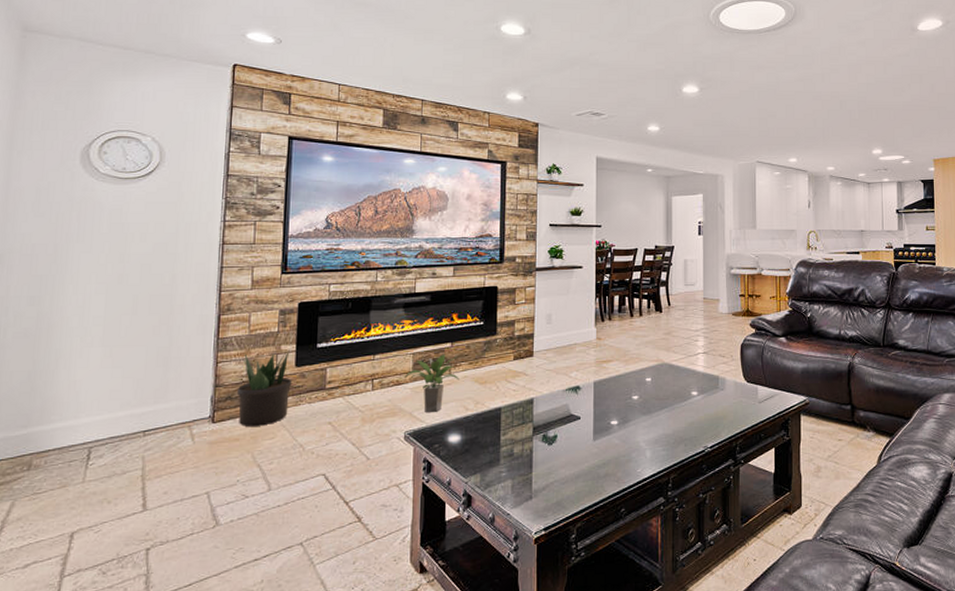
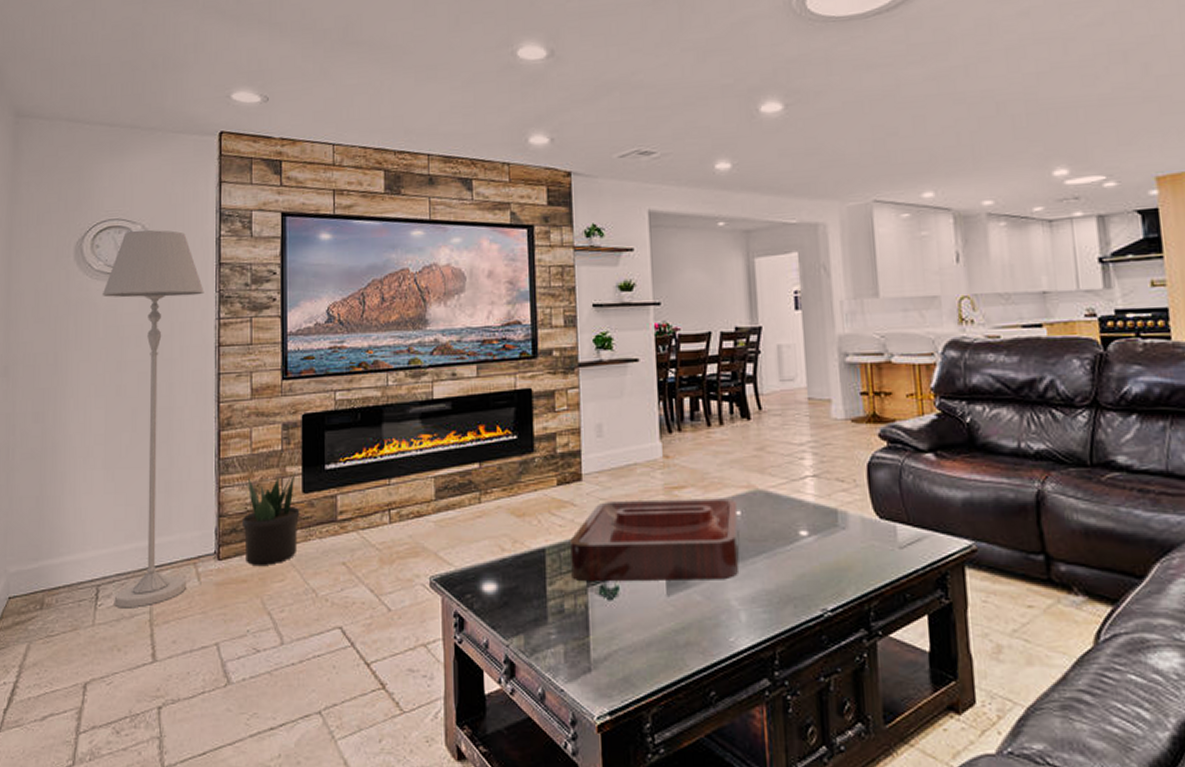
floor lamp: none [106,141,211,467] -> present [102,230,204,608]
potted plant: present [404,354,459,412] -> none [425,477,491,552]
decorative tray: none [521,369,649,431] -> present [570,498,740,581]

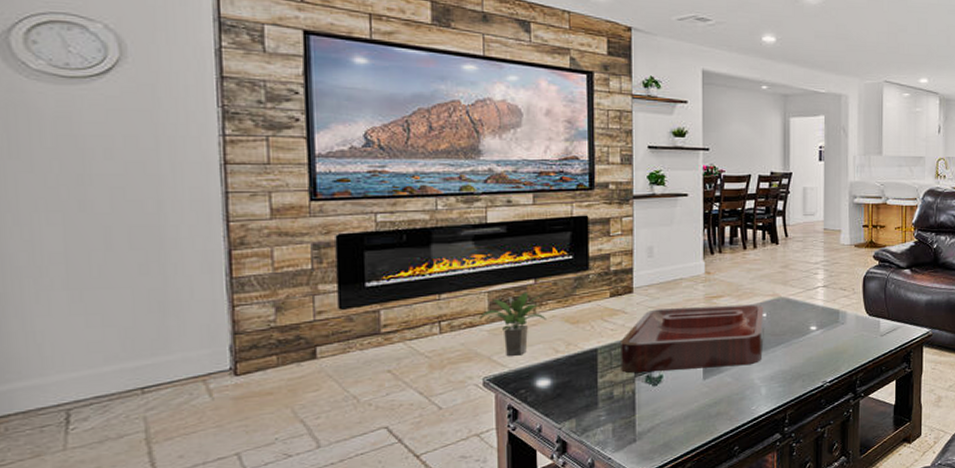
floor lamp: present [102,230,204,608] -> none [46,28,202,430]
planter: present [243,475,300,565] -> none [265,292,337,378]
potted plant: none [425,477,491,552] -> present [478,292,546,356]

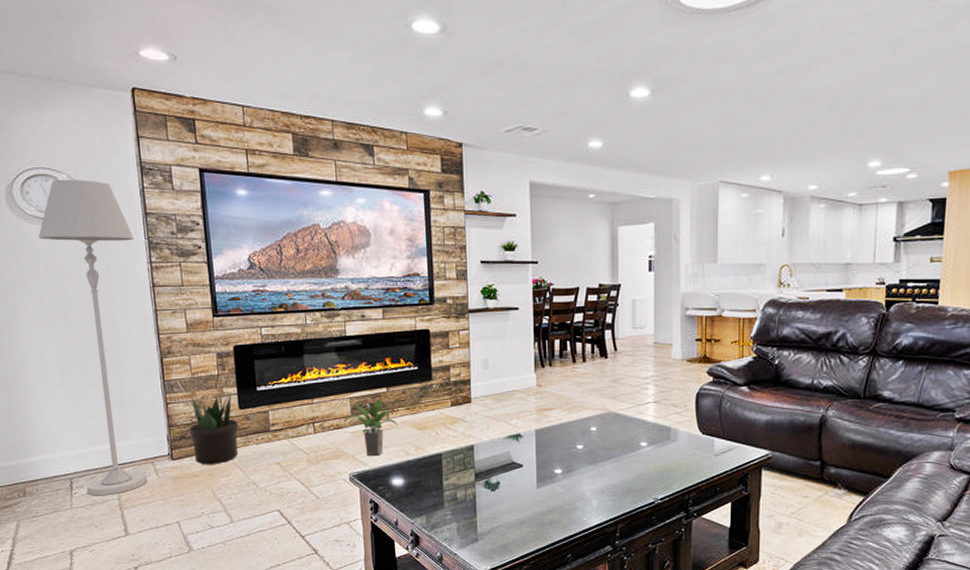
floor lamp: none [46,28,202,430] -> present [38,179,147,496]
planter: none [265,292,337,378] -> present [190,395,239,464]
decorative tray: present [621,304,764,373] -> none [462,418,594,477]

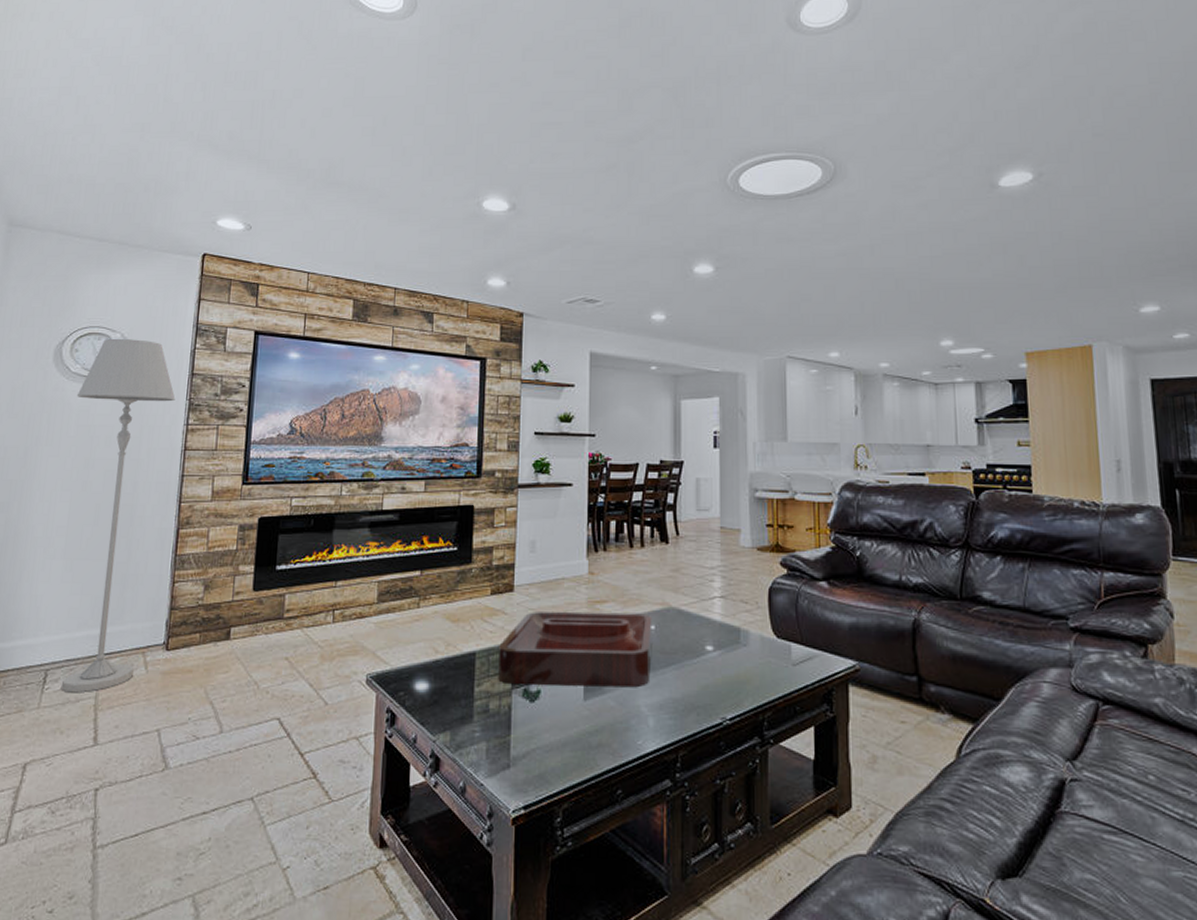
planter: present [190,395,239,464] -> none [193,572,249,657]
potted plant: present [343,399,398,456] -> none [367,584,429,653]
decorative tray: none [462,418,594,477] -> present [498,611,652,688]

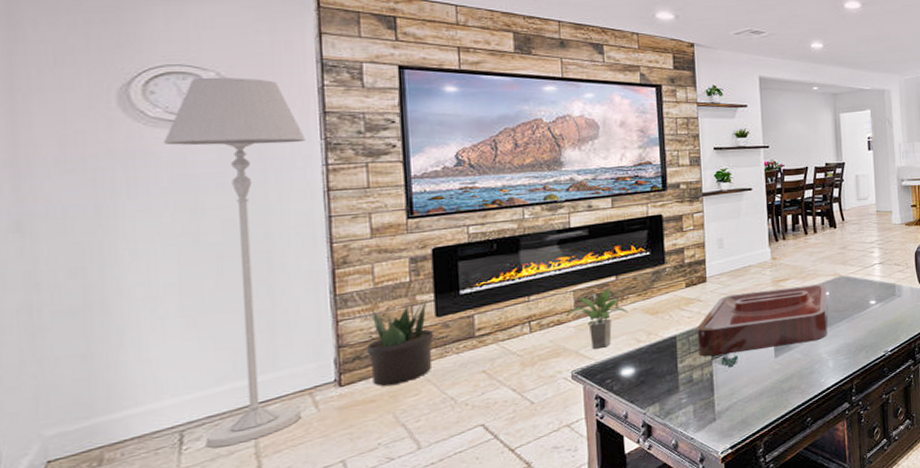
planter: none [193,572,249,657] -> present [367,302,434,386]
potted plant: none [367,584,429,653] -> present [565,288,628,349]

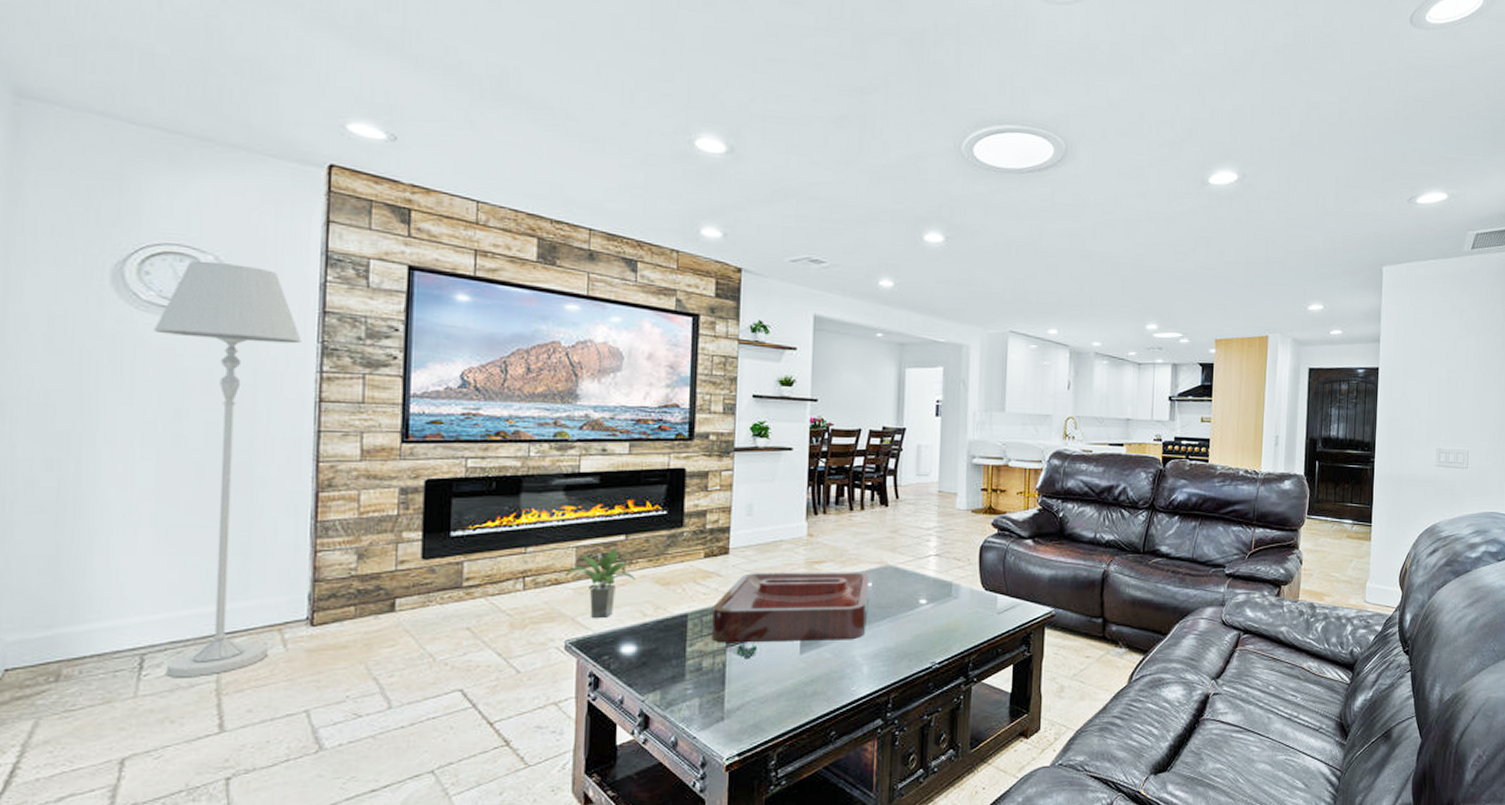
planter: present [367,302,434,386] -> none [345,540,418,631]

